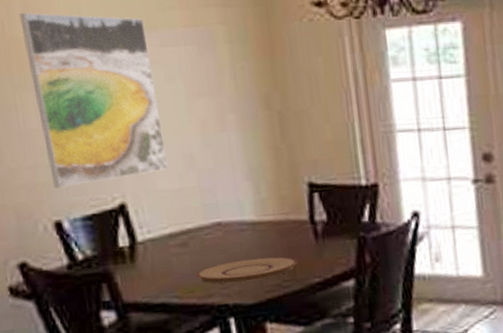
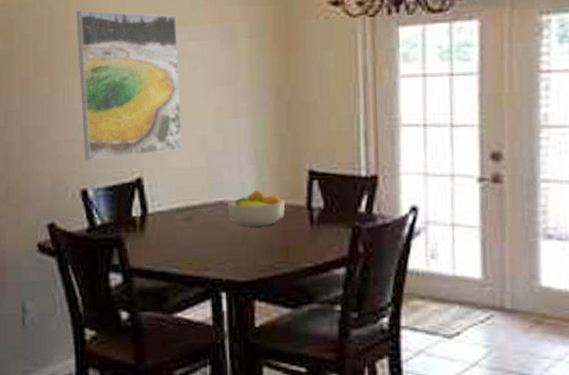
plate: present [196,257,298,284] -> none [196,238,291,260]
fruit bowl: none [224,207,288,247] -> present [226,189,286,226]

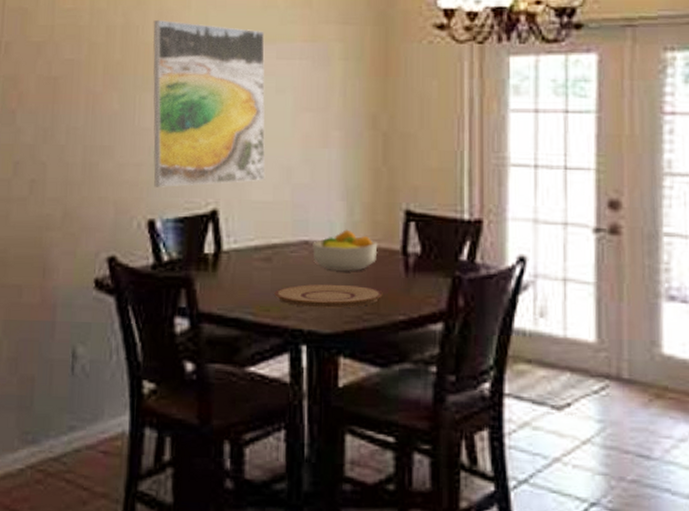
plate: none [196,238,291,260] -> present [274,283,383,308]

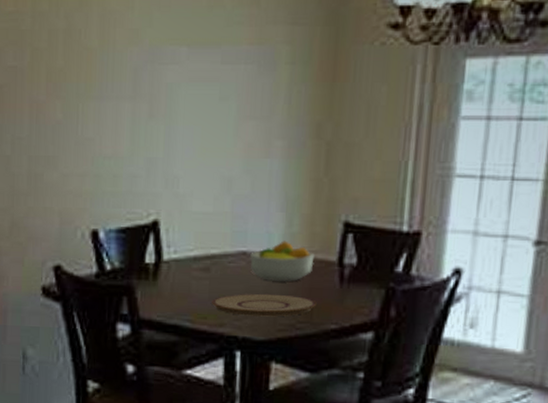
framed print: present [152,20,266,187] -> none [95,23,210,198]

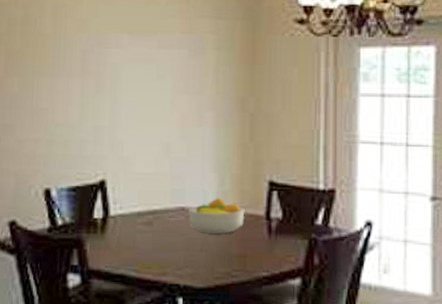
plate: present [212,293,317,317] -> none [155,244,249,266]

